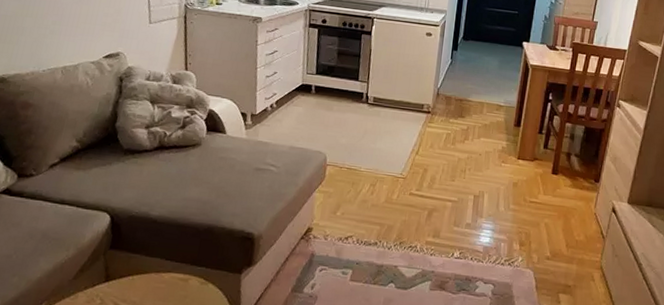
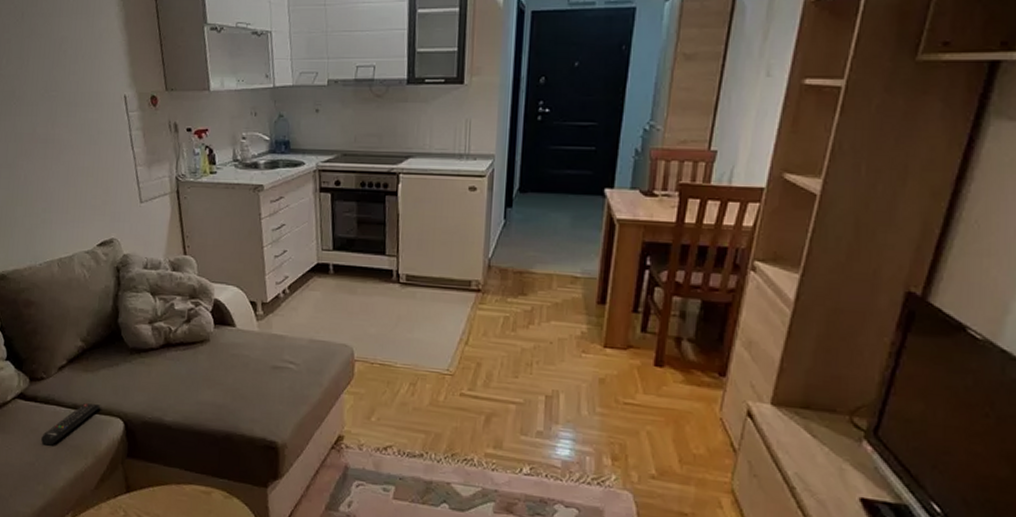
remote control: none [22,199,90,239] -> present [41,403,101,446]

